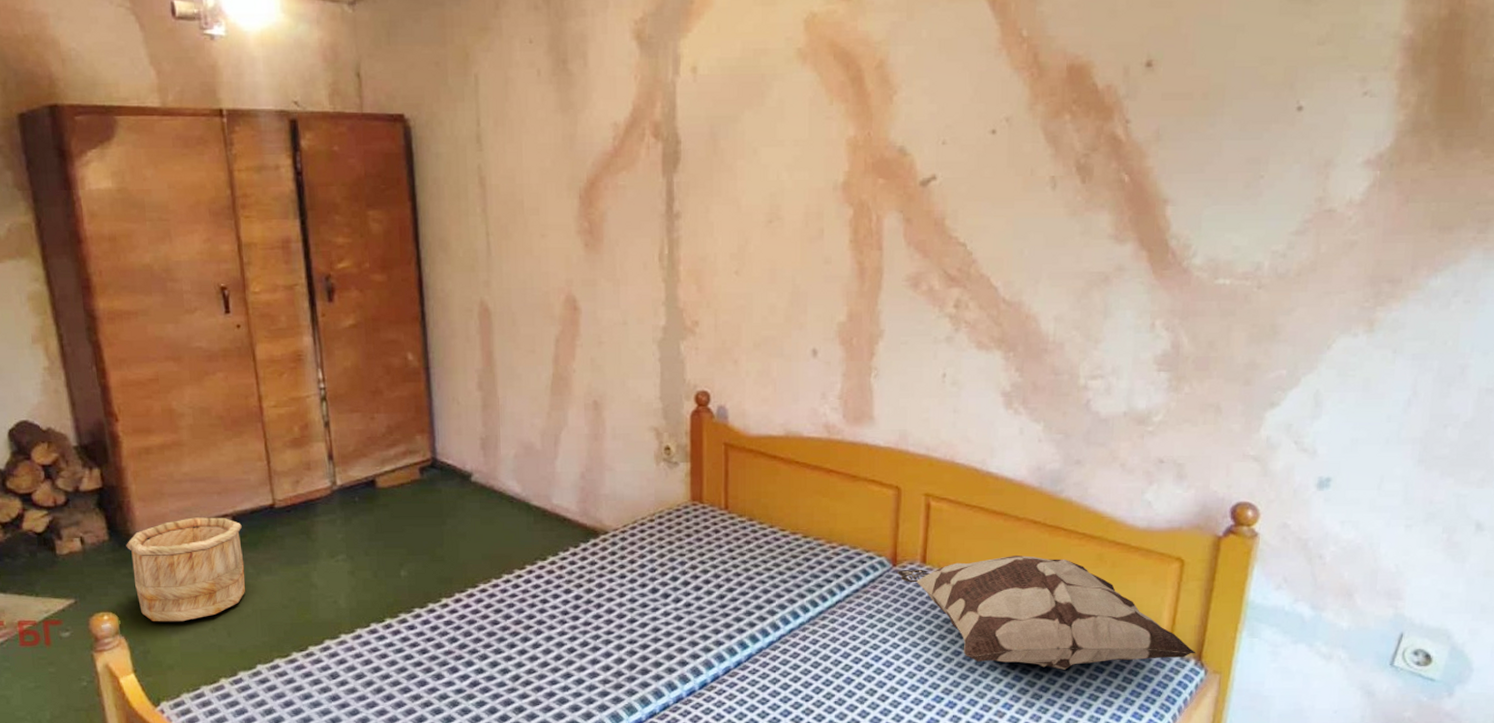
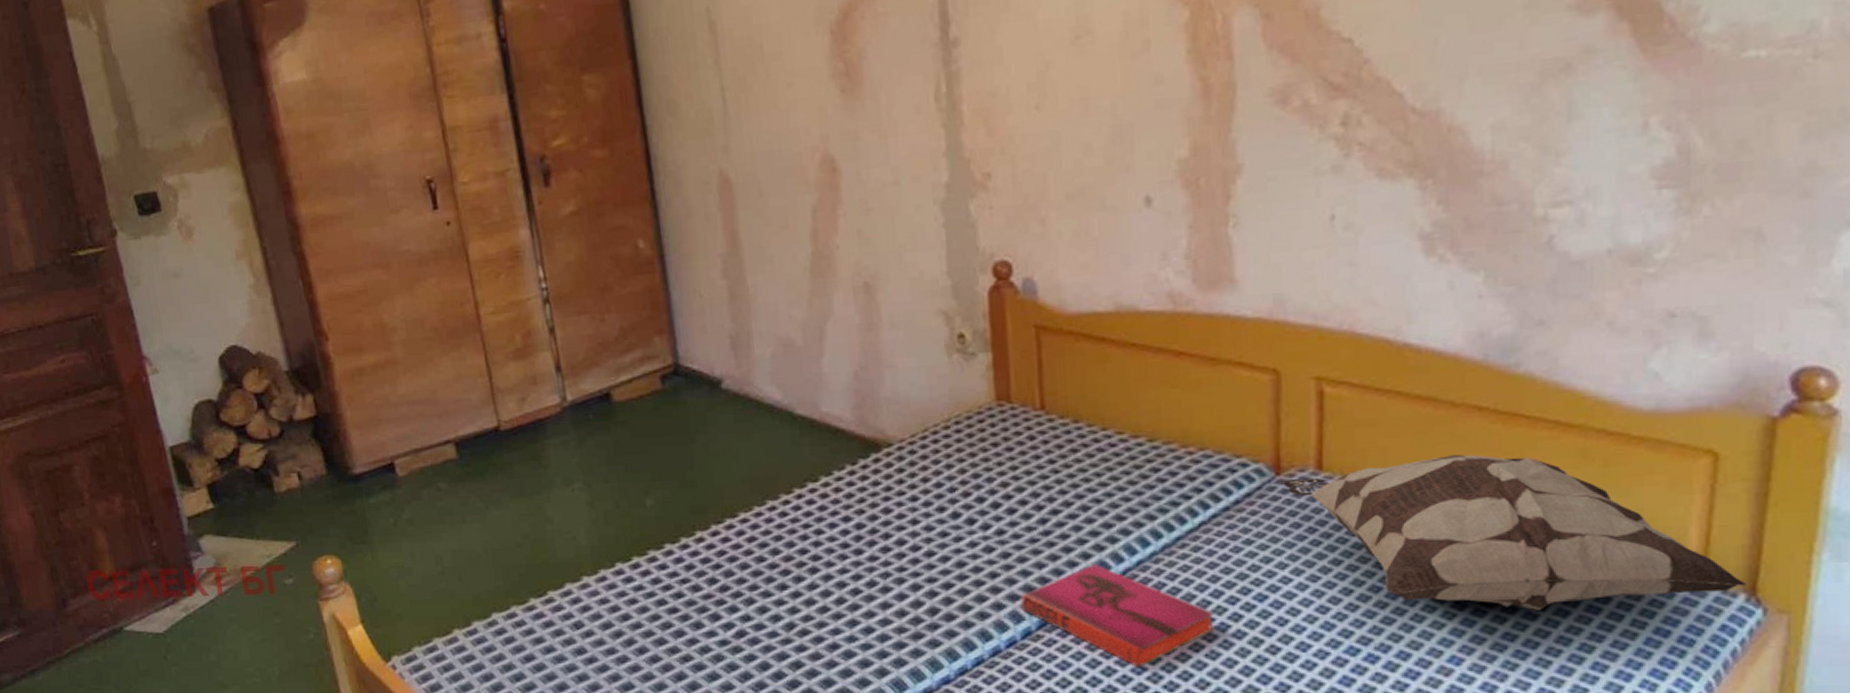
wooden bucket: present [126,517,245,622] -> none [345,444,474,566]
hardback book: none [701,630,843,712] -> present [1021,563,1215,668]

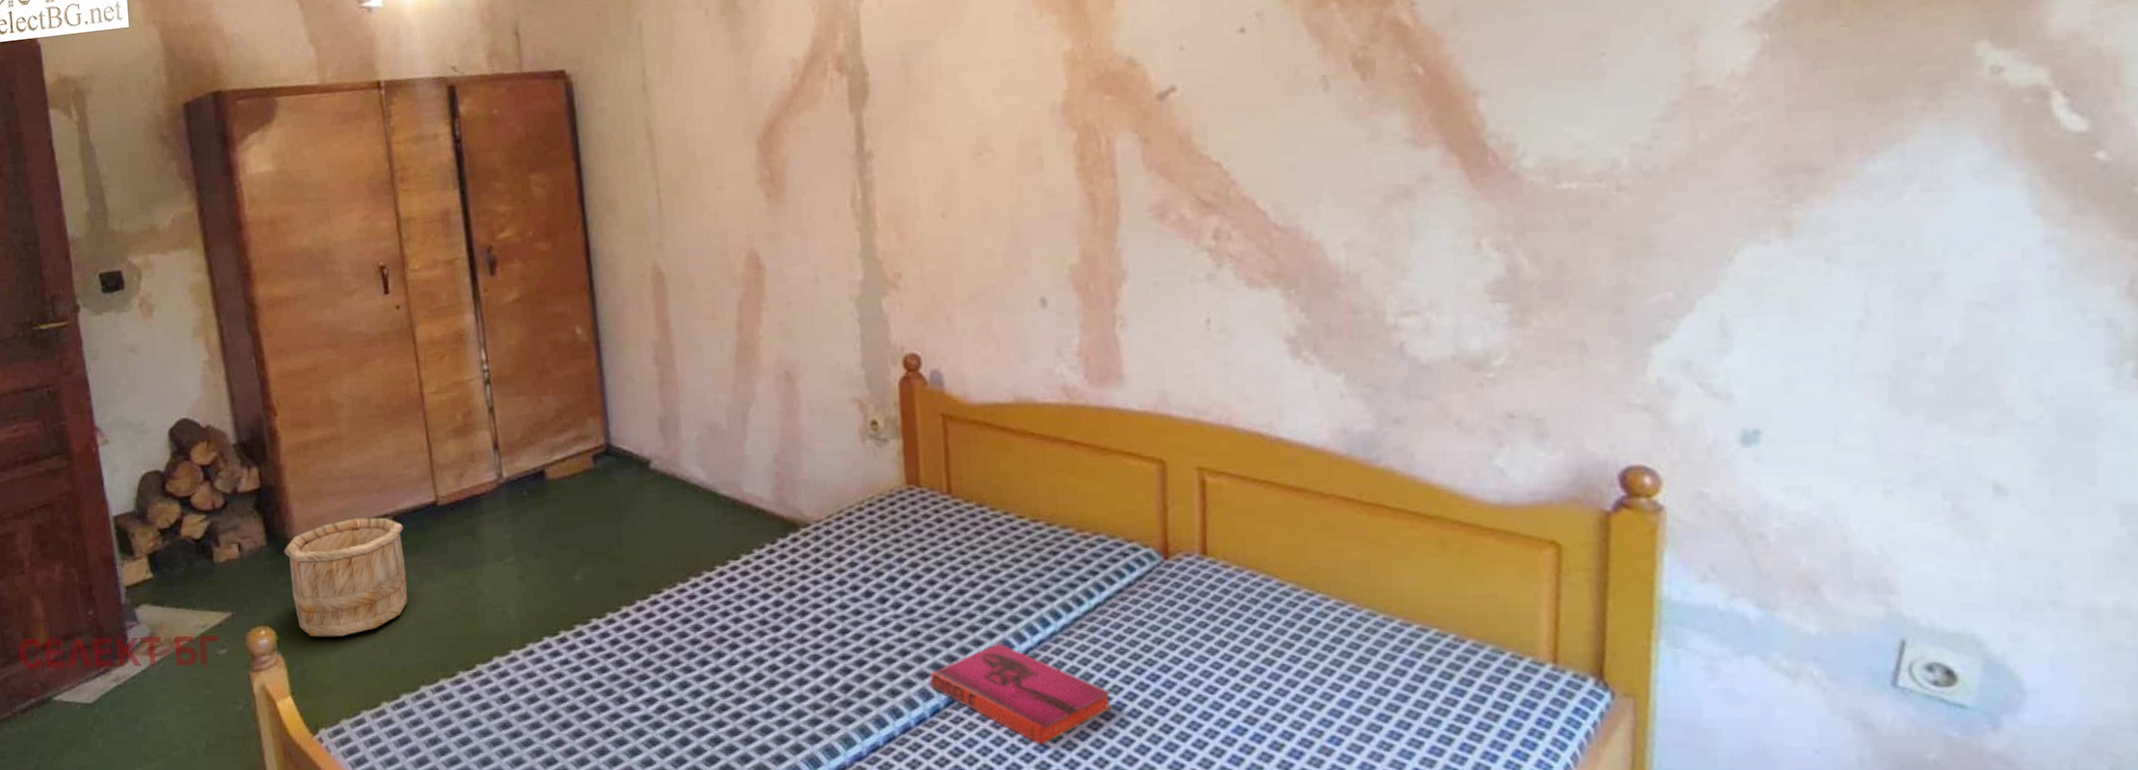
wooden bucket: none [345,444,474,566] -> present [284,517,407,637]
decorative pillow: present [1281,455,1747,610] -> none [1169,542,1595,692]

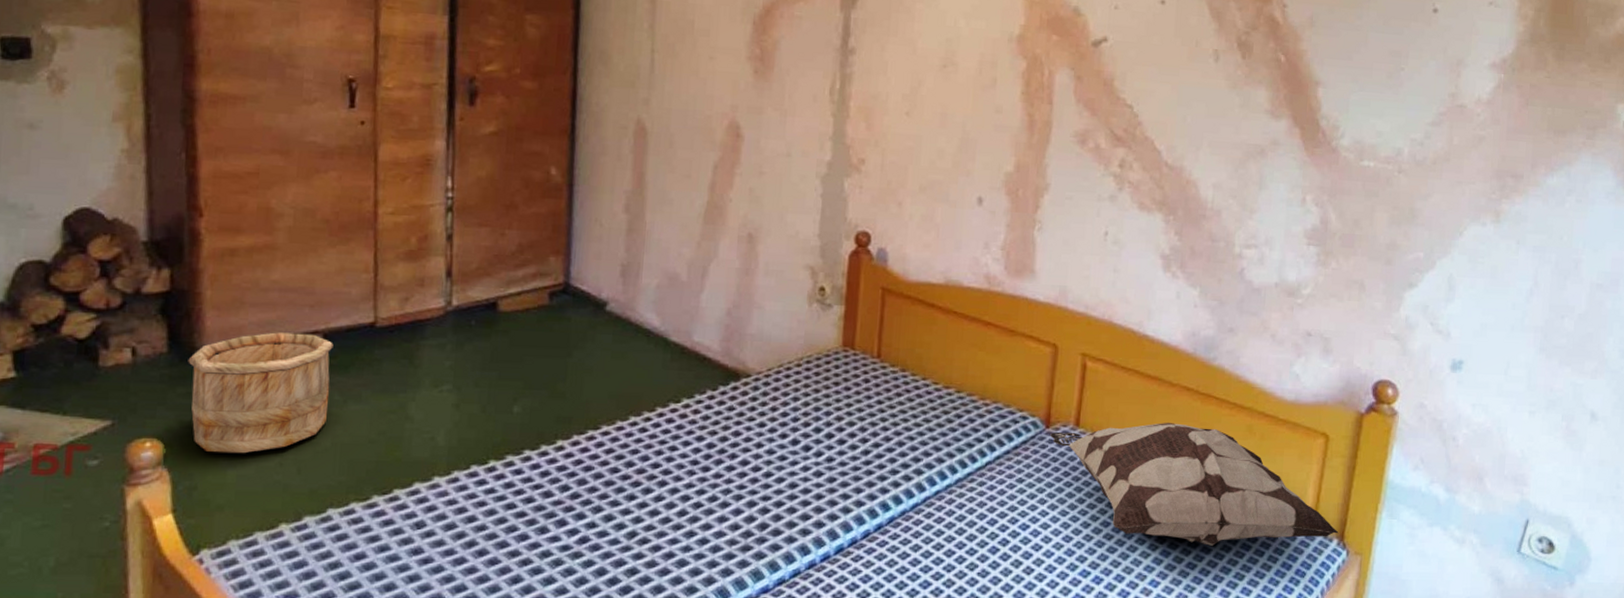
hardback book: present [930,642,1112,746] -> none [838,491,989,583]
decorative pillow: none [1169,542,1595,692] -> present [1049,423,1339,546]

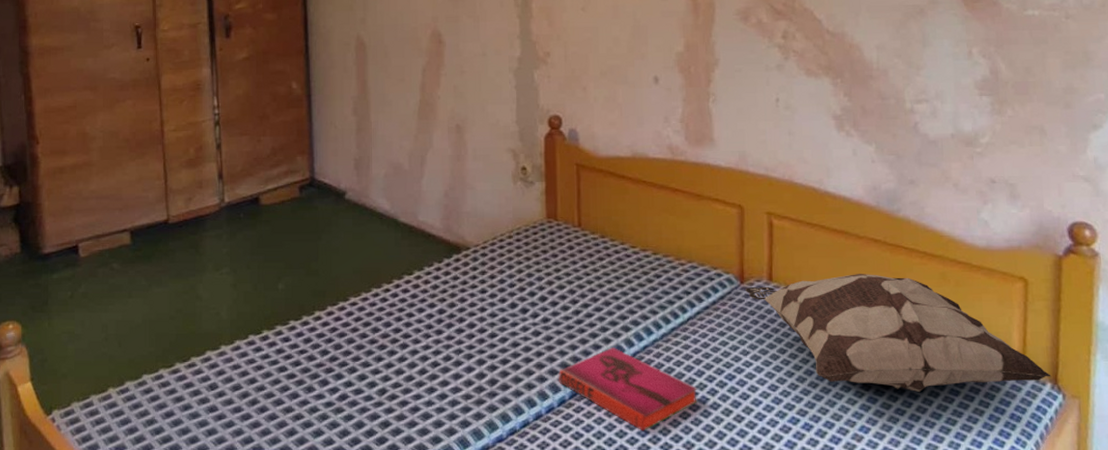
wooden bucket: present [188,332,334,454] -> none [35,232,138,332]
hardback book: none [838,491,989,583] -> present [559,347,698,432]

